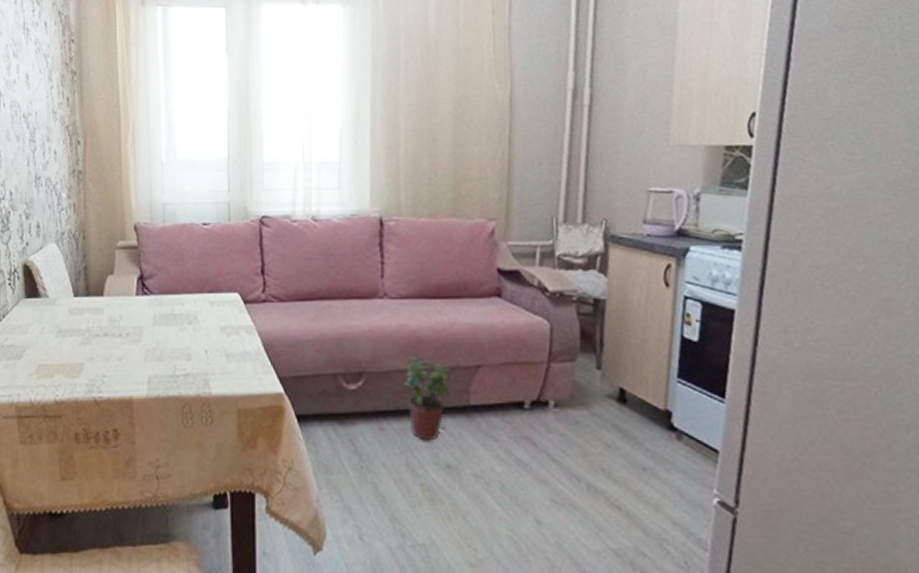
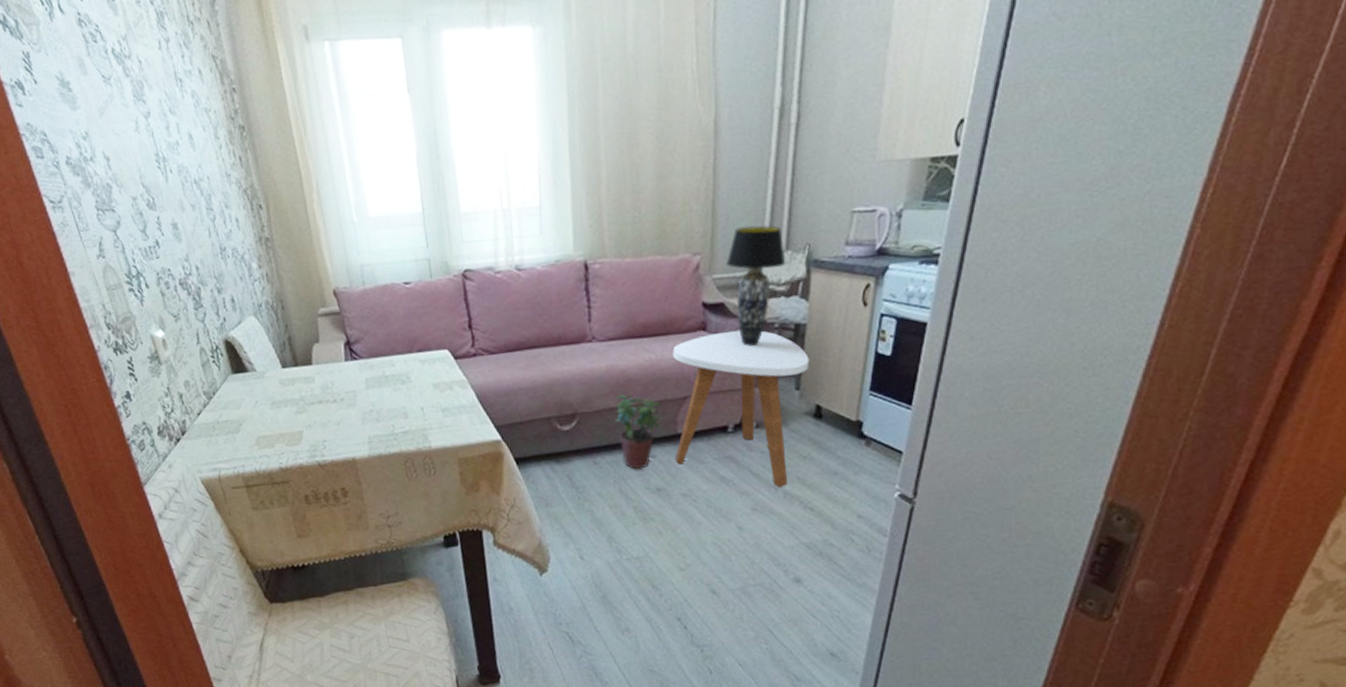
side table: none [466,299,611,478] -> present [673,330,810,488]
table lamp: none [522,196,583,318] -> present [726,225,787,346]

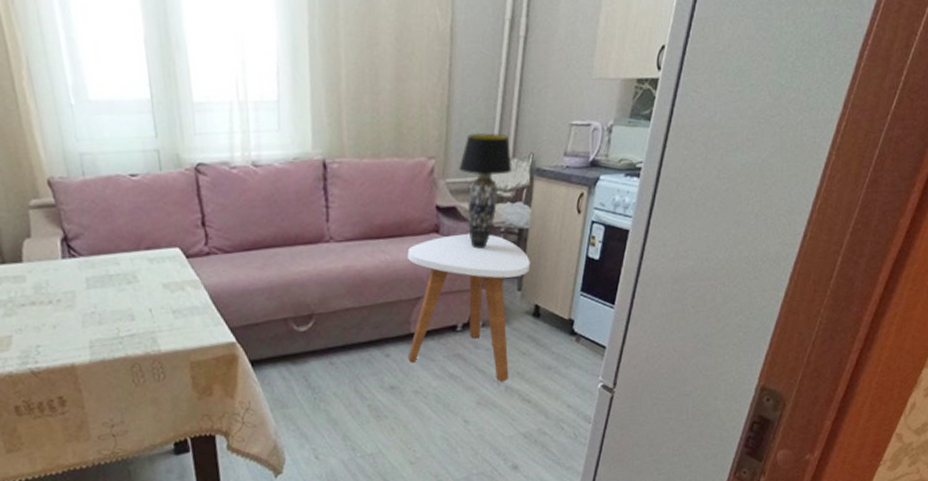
potted plant: present [615,394,663,470] -> none [352,294,397,369]

